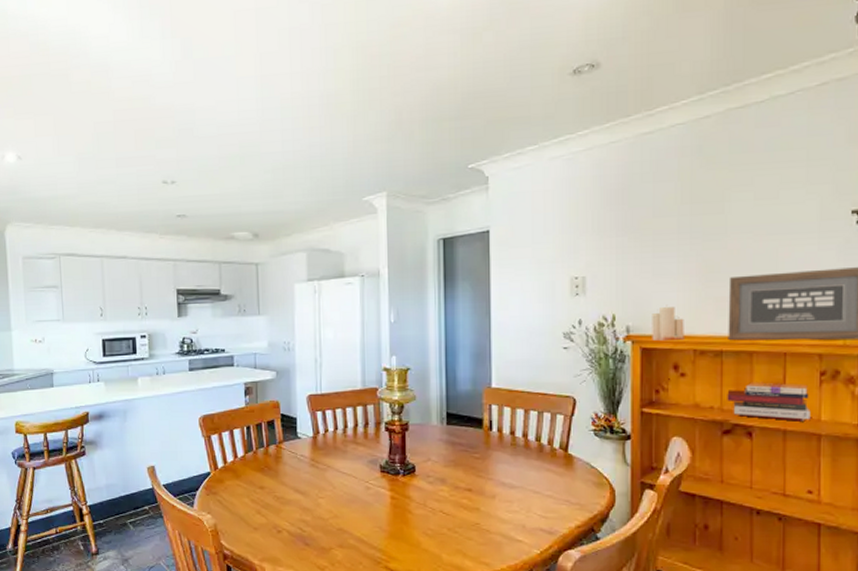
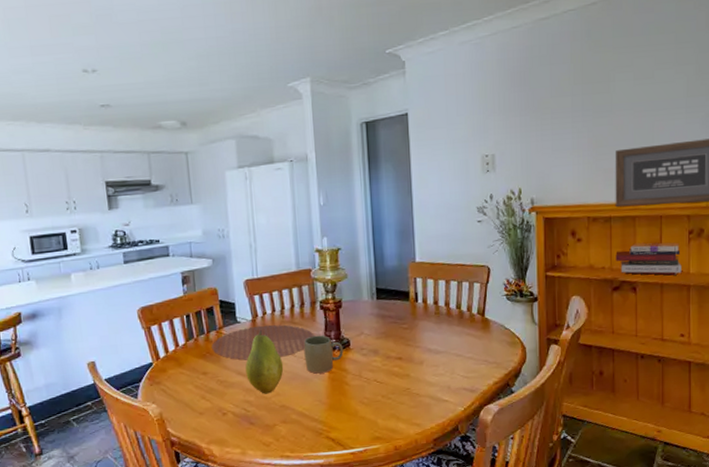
place mat: none [270,443,377,478] -> present [211,324,314,360]
fruit: none [304,448,343,515] -> present [245,330,284,394]
mug: none [365,458,408,498] -> present [303,335,343,374]
candle: present [652,304,686,342] -> none [552,177,581,211]

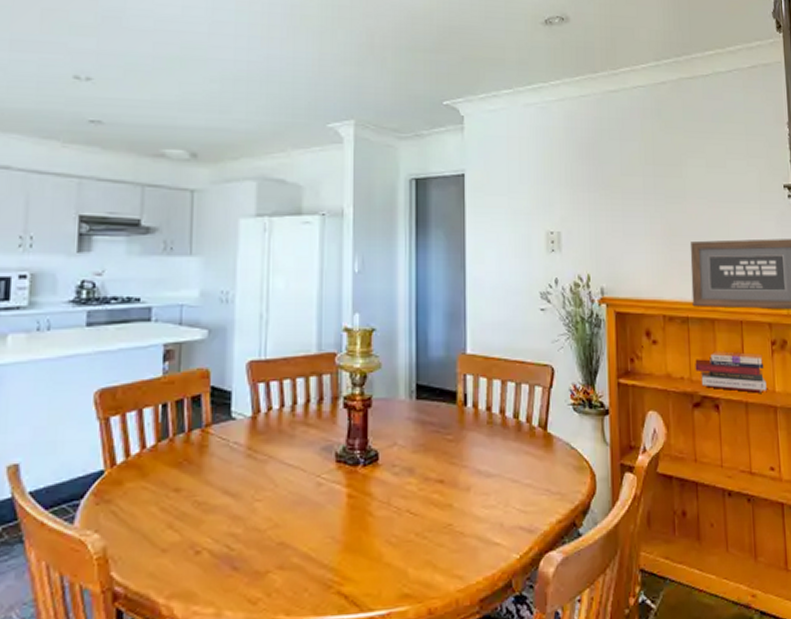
place mat: present [211,324,314,360] -> none [192,424,333,474]
fruit: present [245,330,284,394] -> none [235,432,288,525]
mug: present [303,335,343,374] -> none [317,443,369,498]

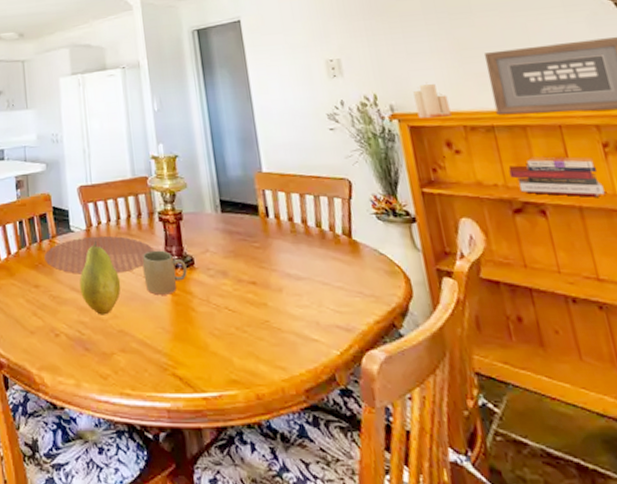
place mat: none [192,424,333,474] -> present [44,235,154,274]
fruit: none [235,432,288,525] -> present [79,241,121,315]
mug: none [317,443,369,498] -> present [142,250,187,295]
candle: none [624,266,655,306] -> present [413,82,453,119]

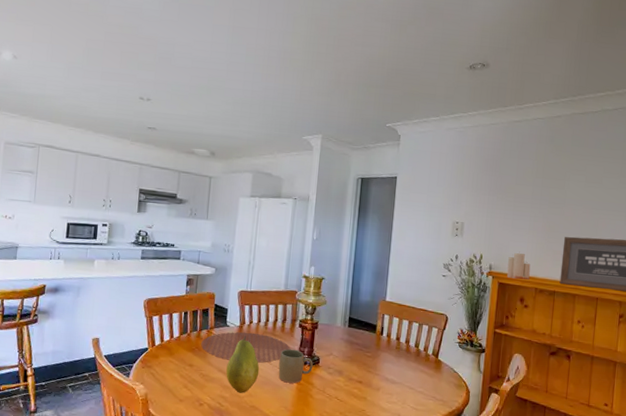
books: present [508,156,605,197] -> none [555,317,611,351]

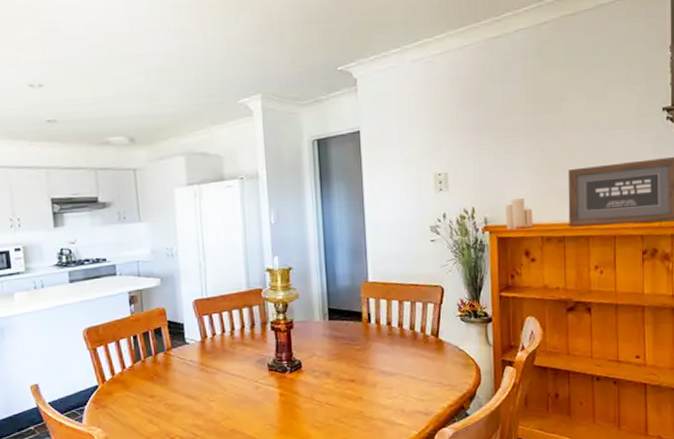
place mat: present [201,332,290,363] -> none [159,346,265,383]
fruit: present [226,336,260,393] -> none [194,352,234,418]
mug: present [278,349,313,384] -> none [254,356,295,397]

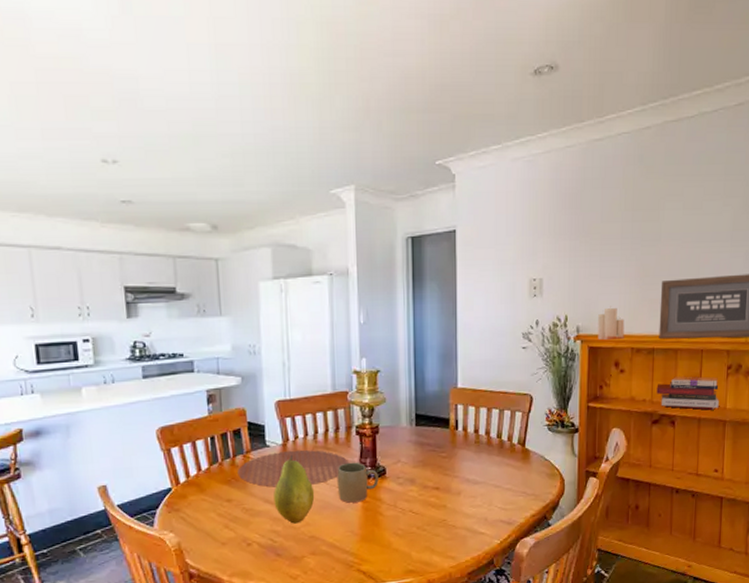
place mat: none [159,346,265,383] -> present [237,449,349,487]
fruit: none [194,352,234,418] -> present [273,455,315,524]
mug: none [254,356,295,397] -> present [337,462,379,503]
books: none [570,262,636,296] -> present [656,376,719,410]

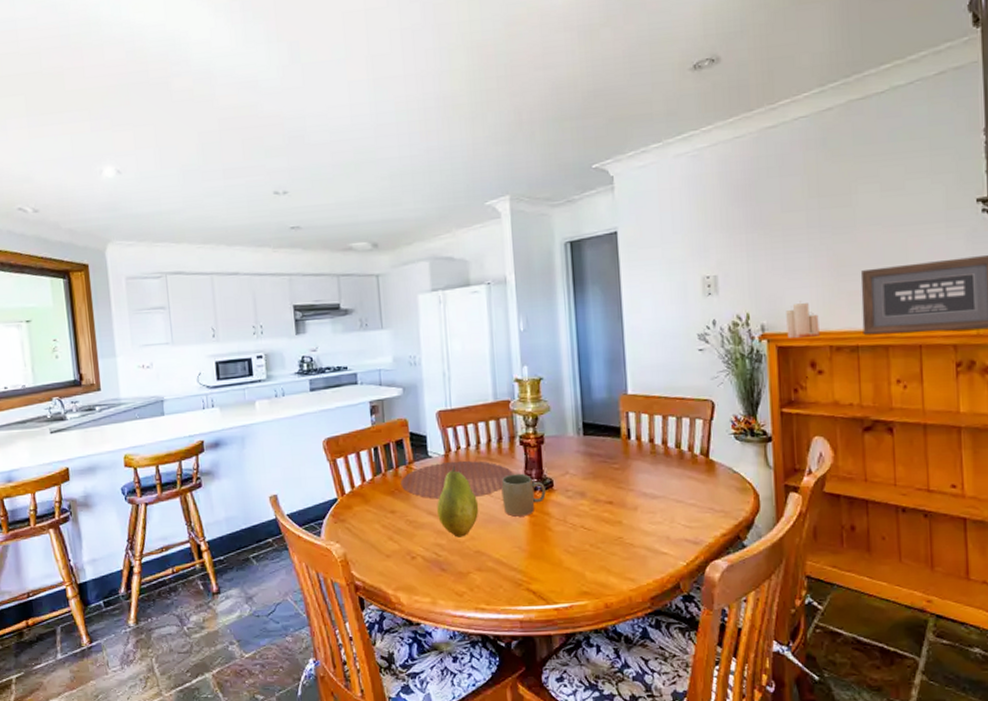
books: present [656,376,719,410] -> none [865,376,950,415]

